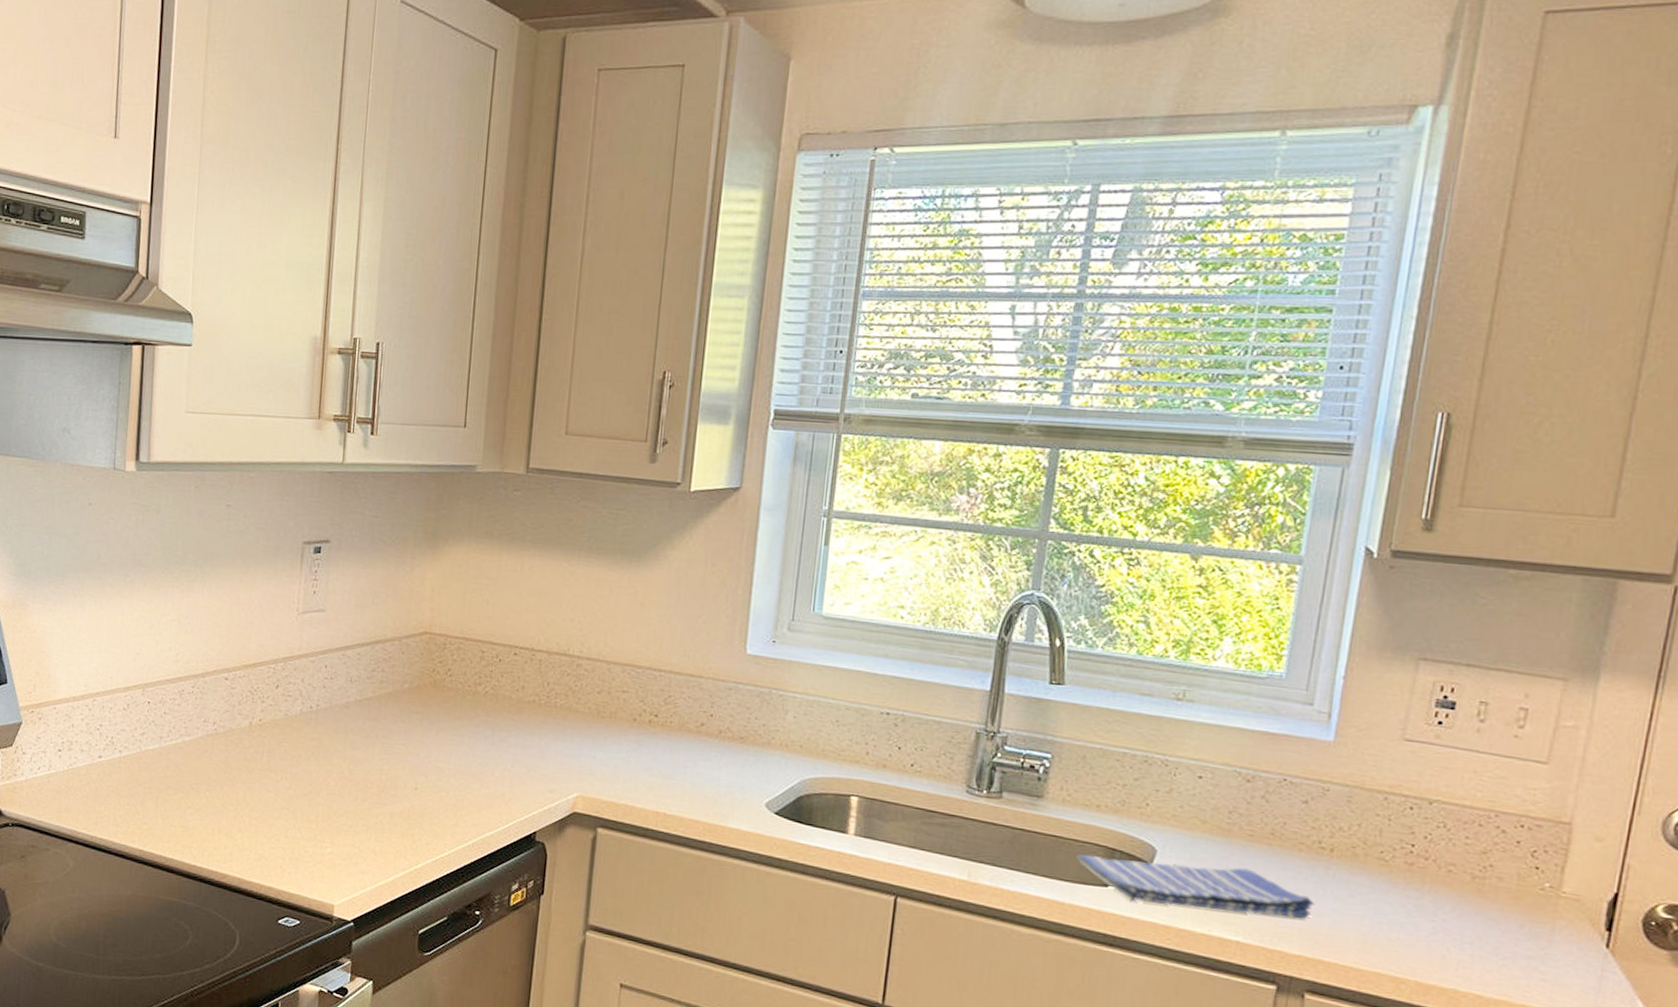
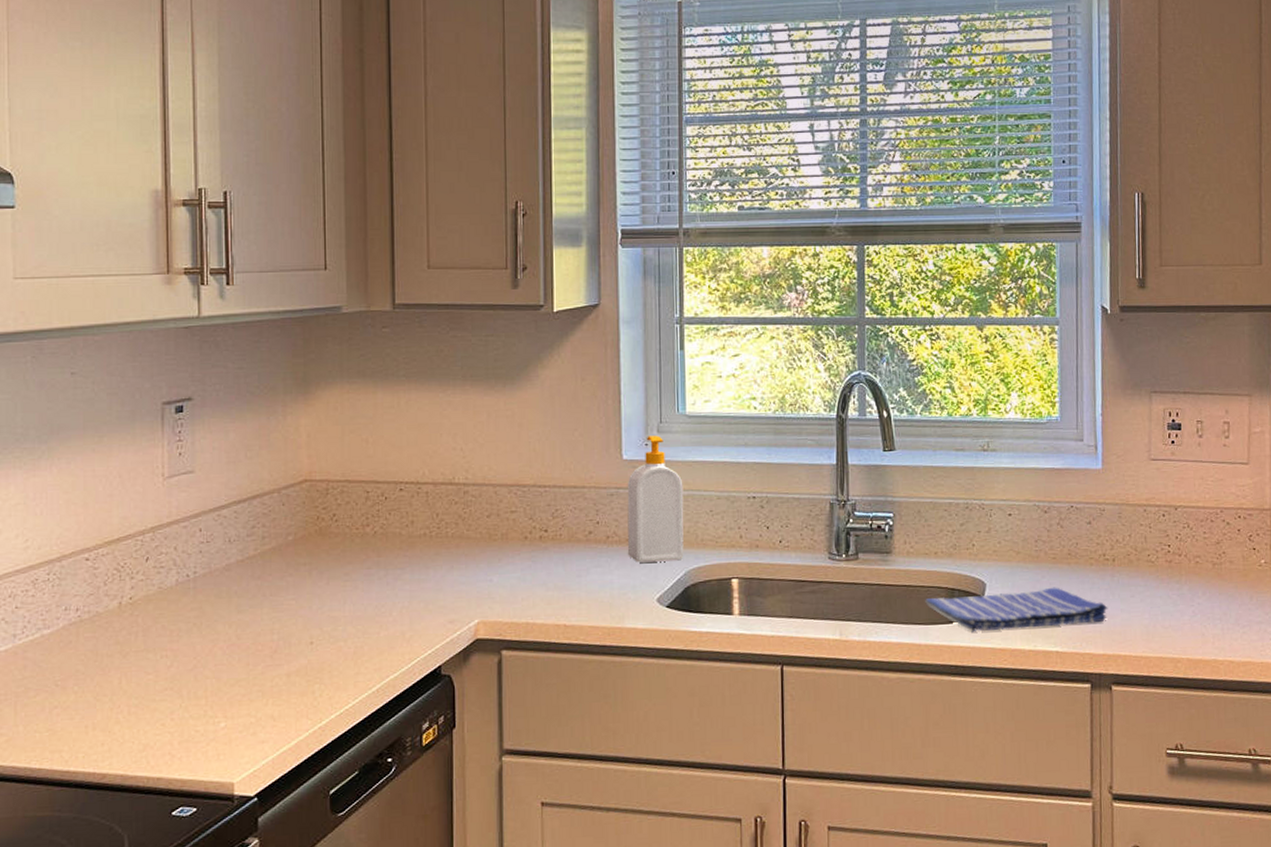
soap bottle: none [739,632,810,768] -> present [627,435,684,564]

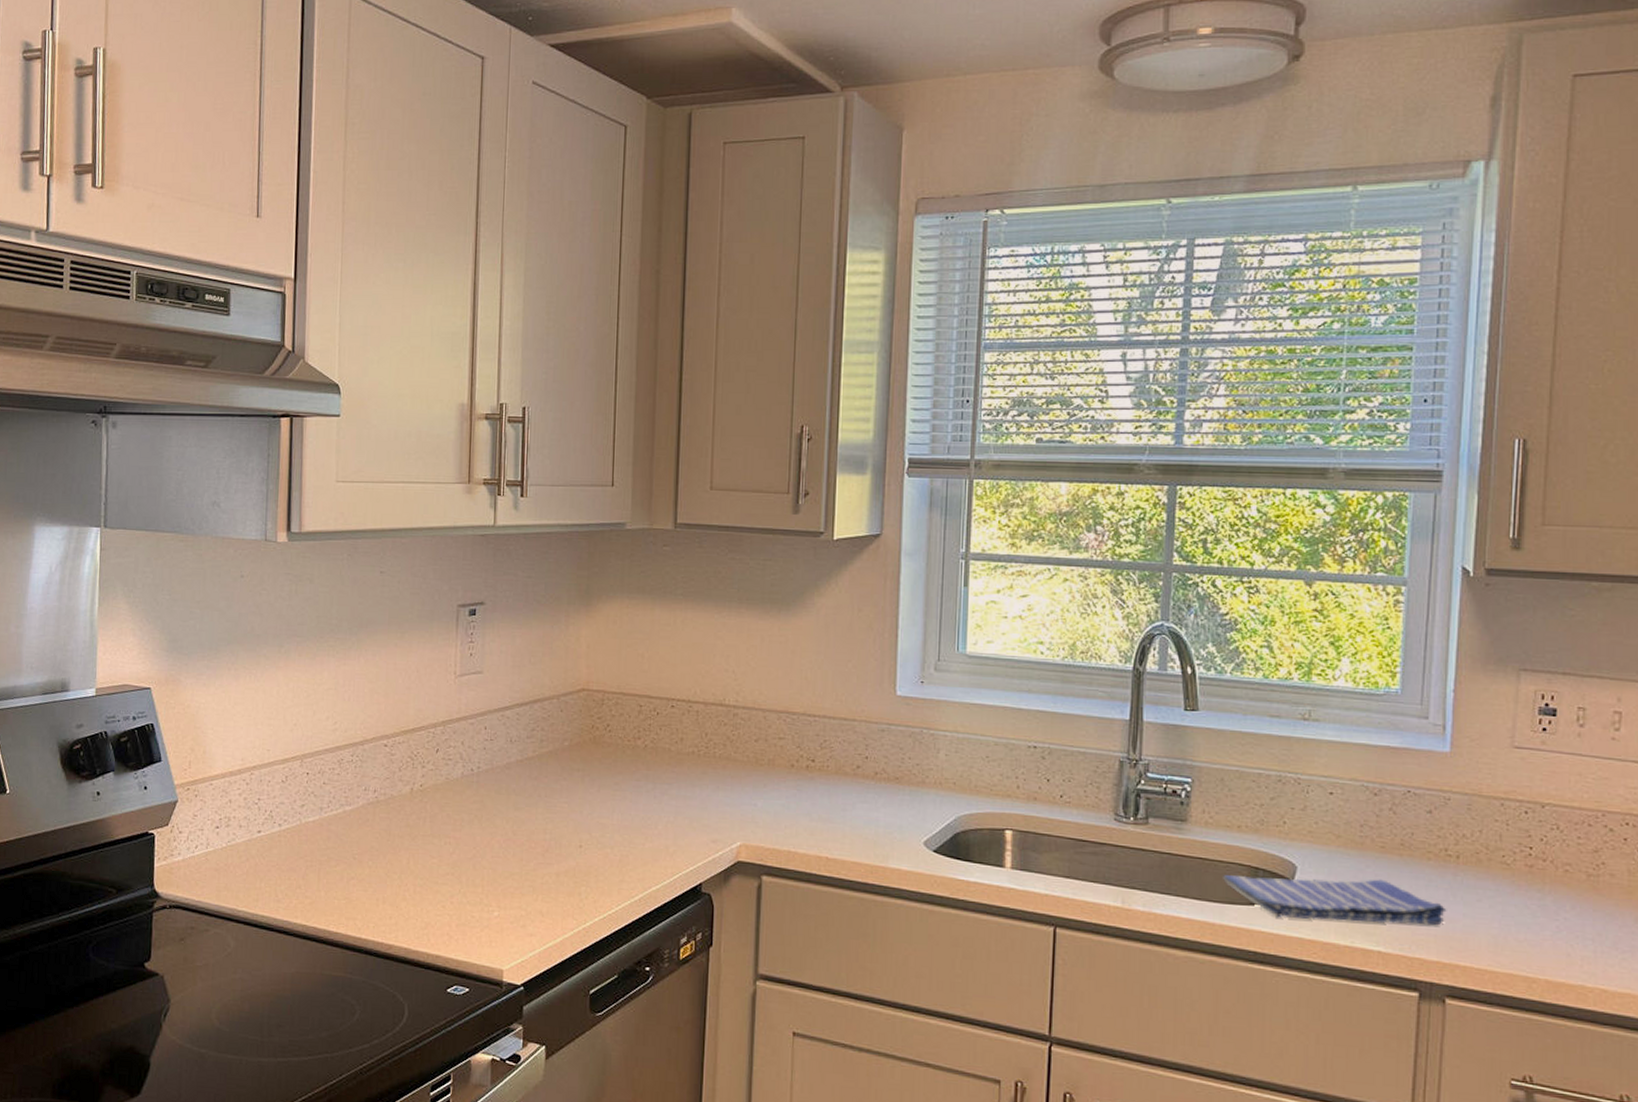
soap bottle: present [627,435,684,564] -> none [895,673,959,805]

